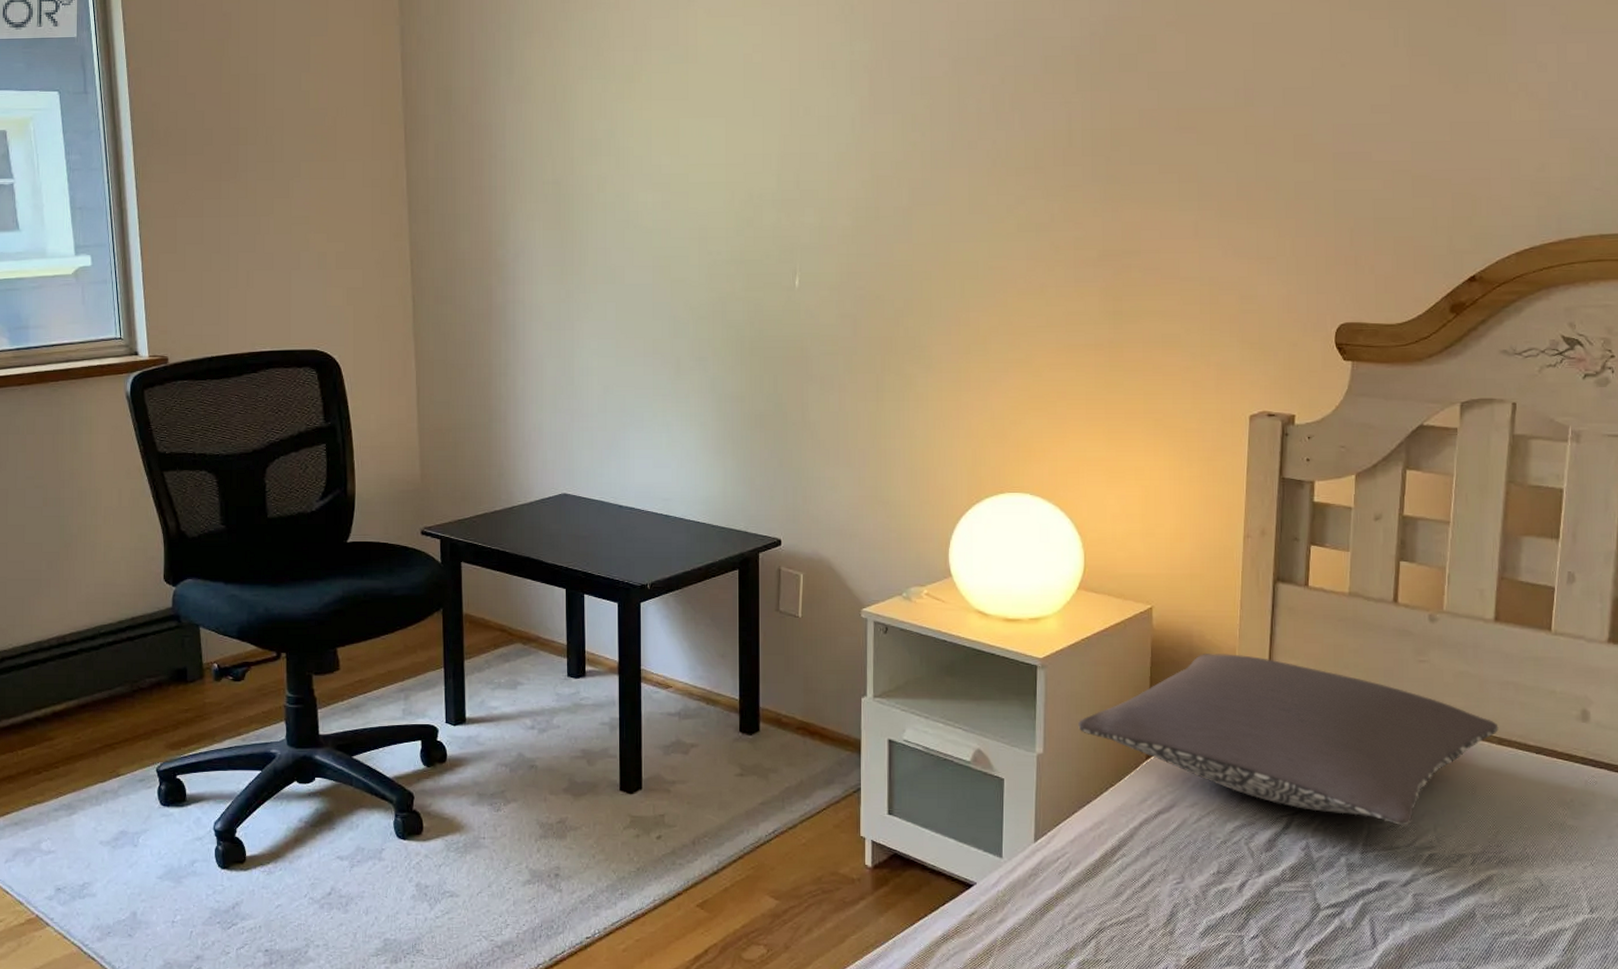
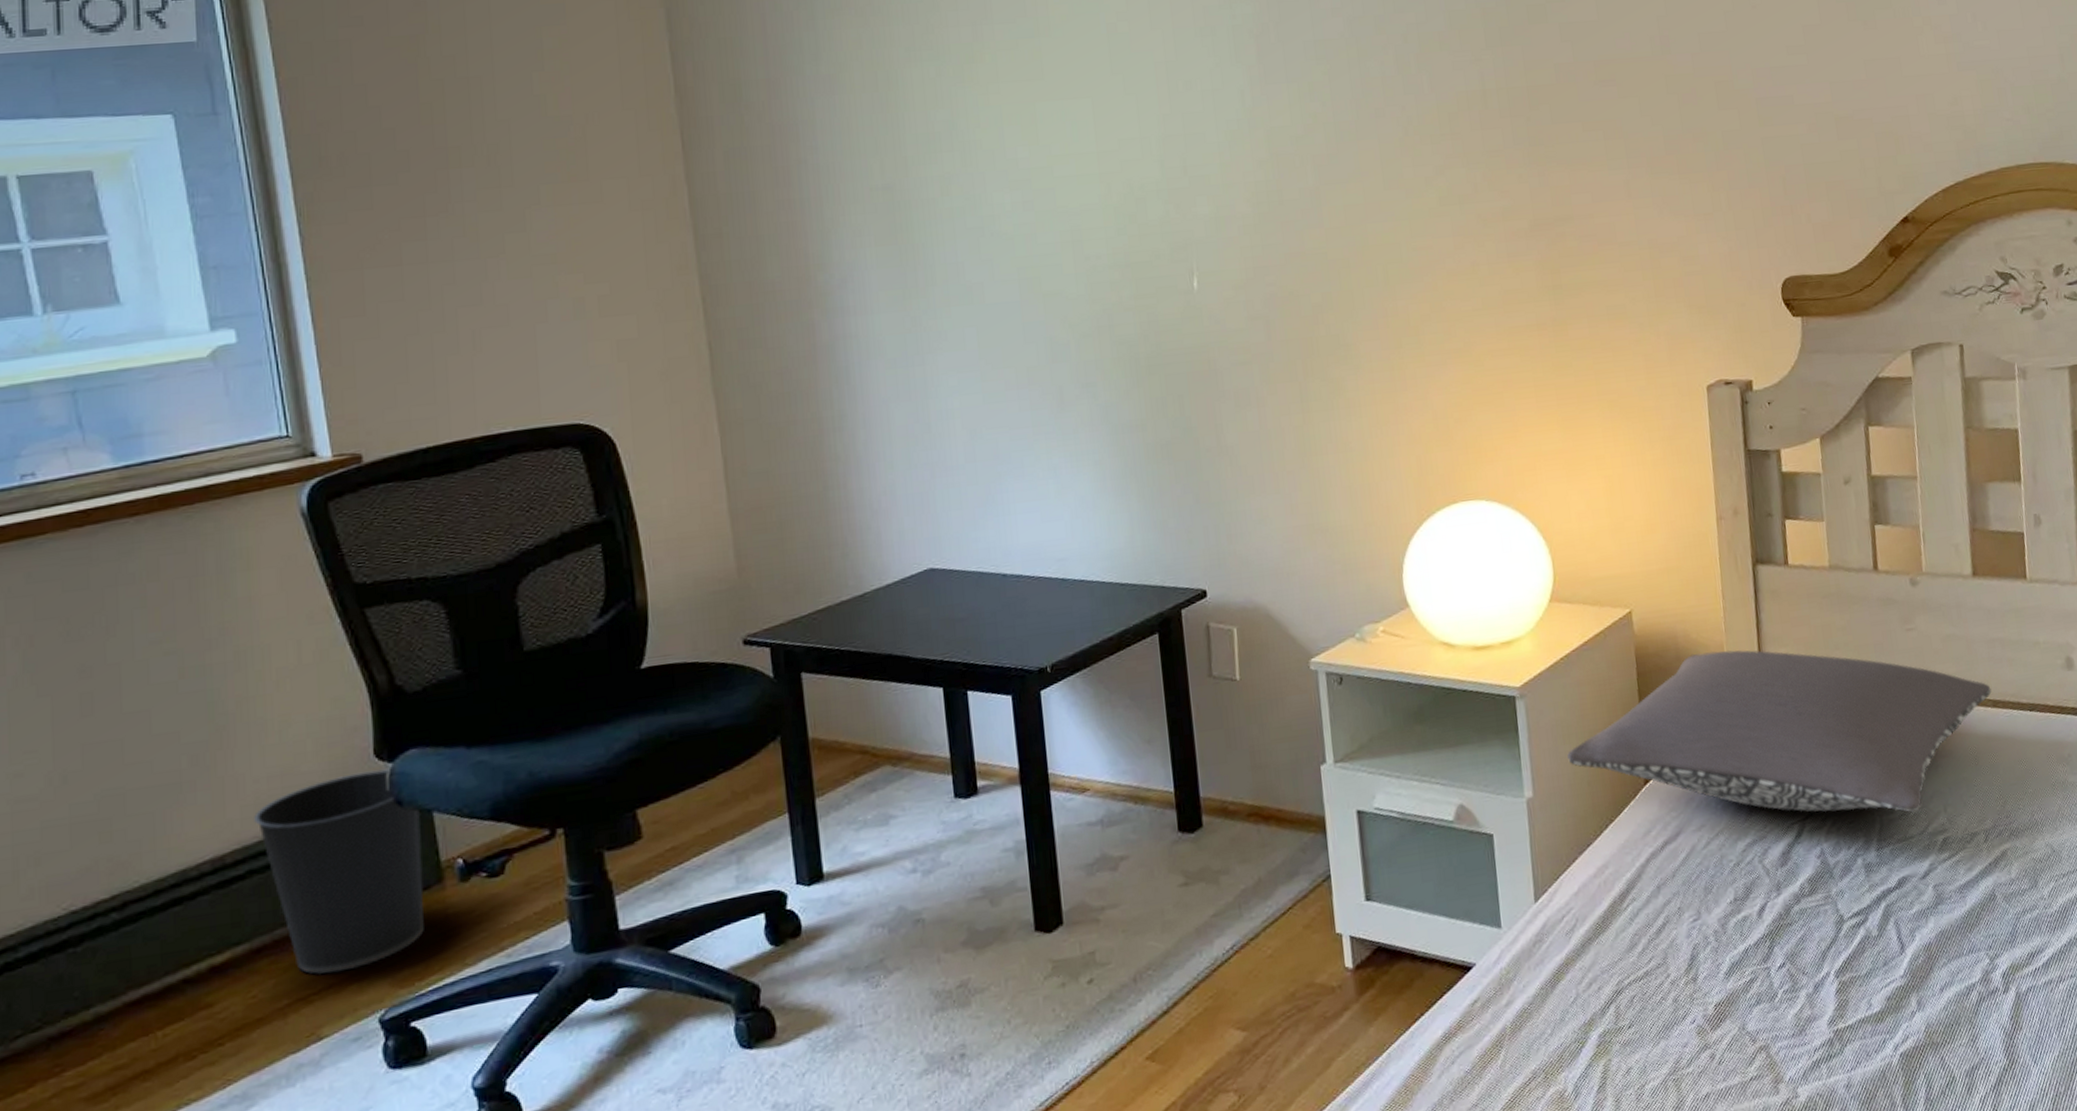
wastebasket: none [85,590,192,731] -> present [254,769,424,974]

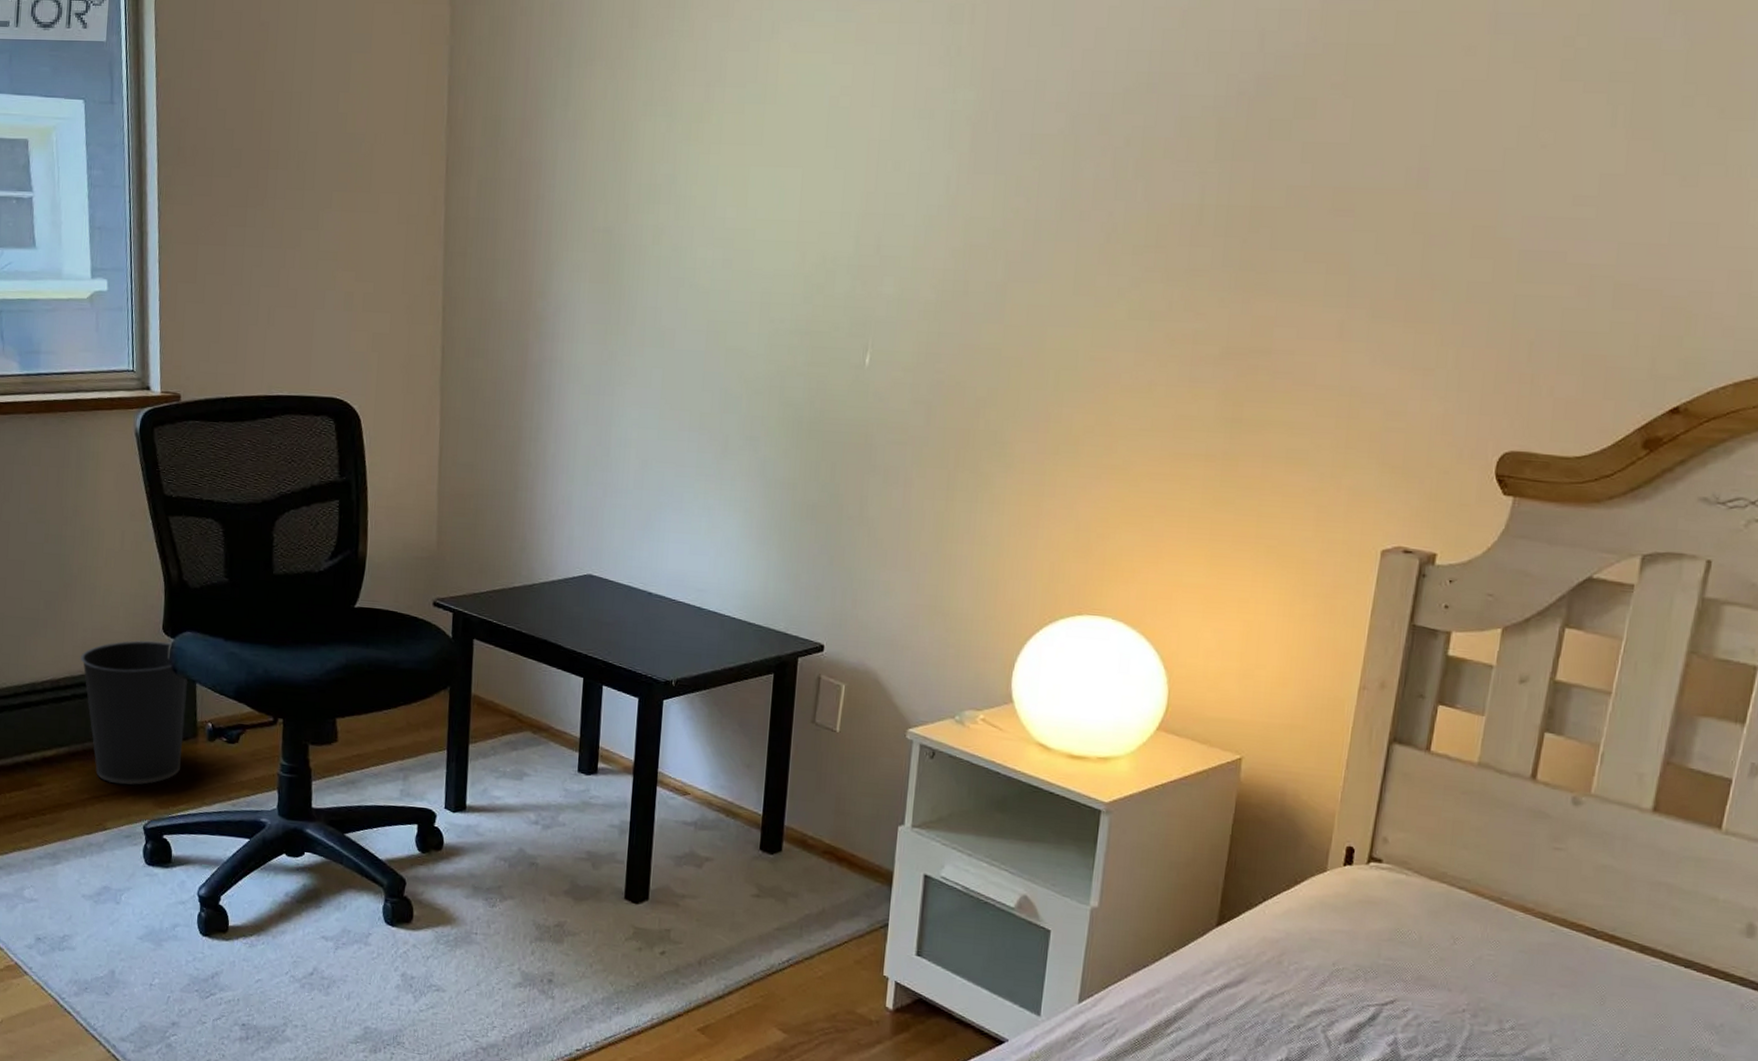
pillow: present [1567,650,1992,813] -> none [1142,815,1642,1032]

